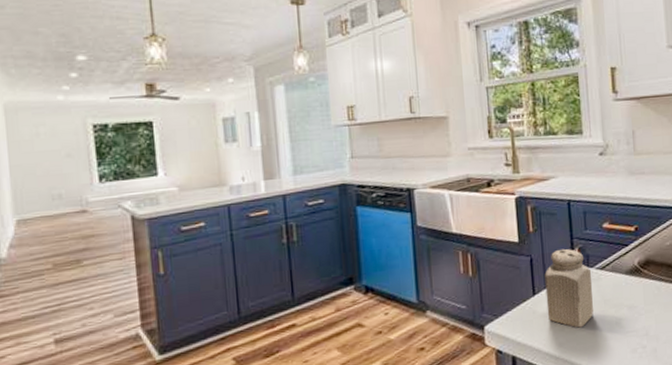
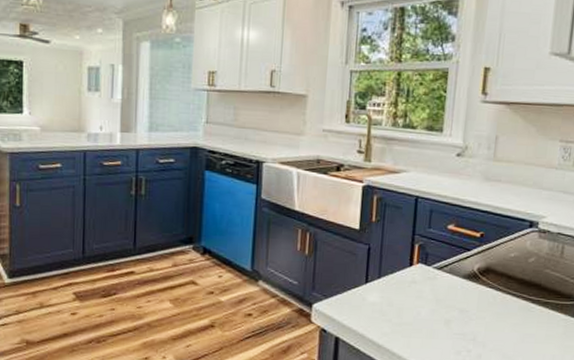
salt shaker: present [544,248,593,328] -> none [376,243,428,322]

